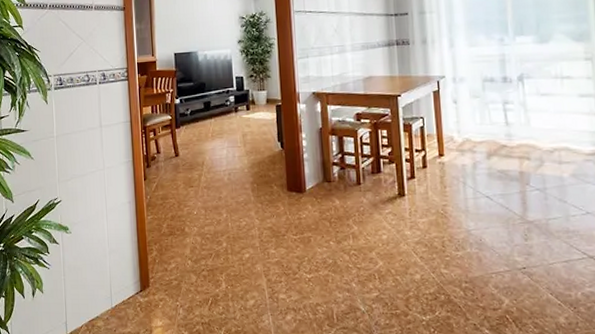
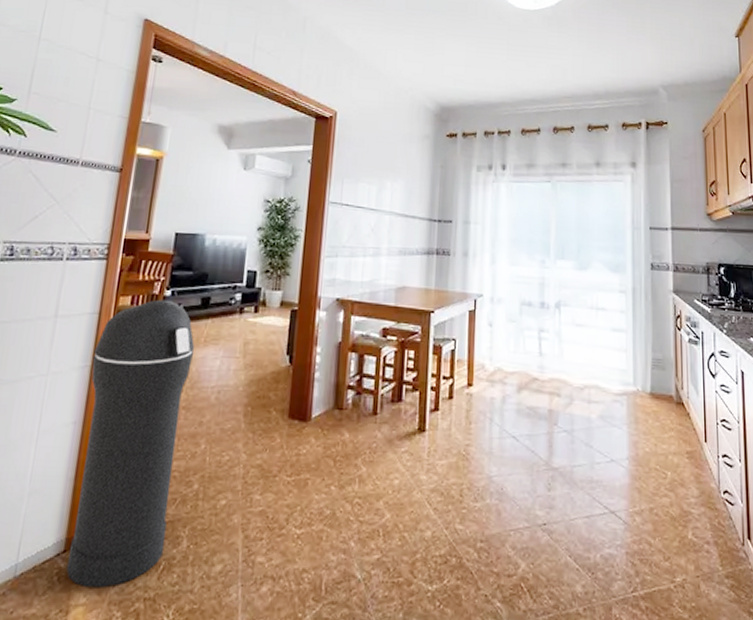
trash can: none [132,106,210,316] -> present [66,299,195,588]

